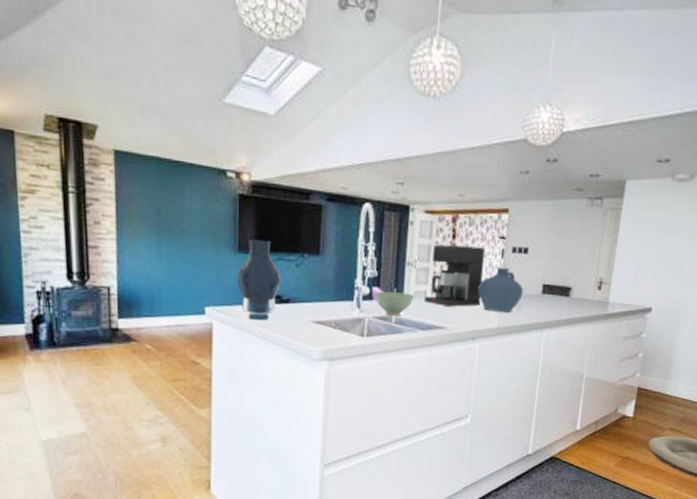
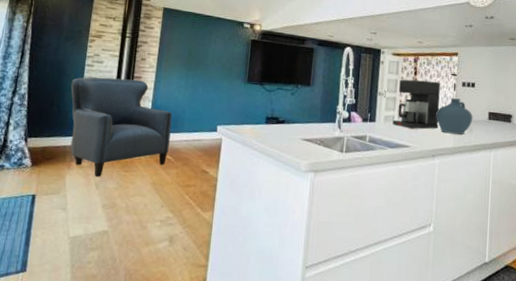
armchair: none [6,247,147,373] -> present [70,77,173,177]
vase: present [237,239,282,320] -> none [244,73,280,137]
bowl: present [375,291,415,316] -> none [353,115,385,136]

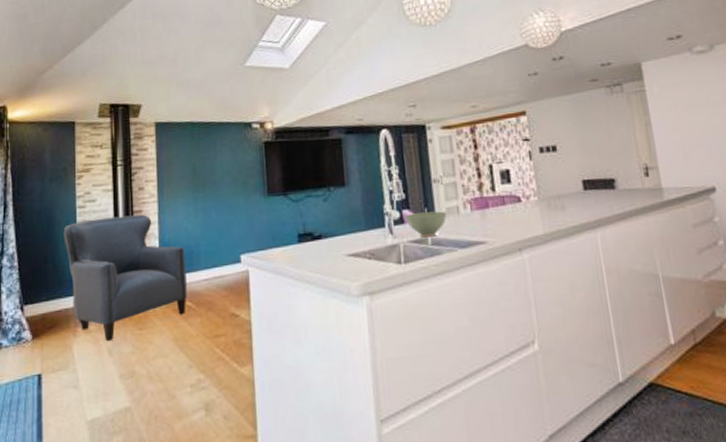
bowl: none [353,115,385,136] -> present [406,211,448,238]
coffee maker: present [392,79,440,130] -> none [457,152,519,220]
ceramic jug: present [436,97,473,135] -> none [512,169,563,218]

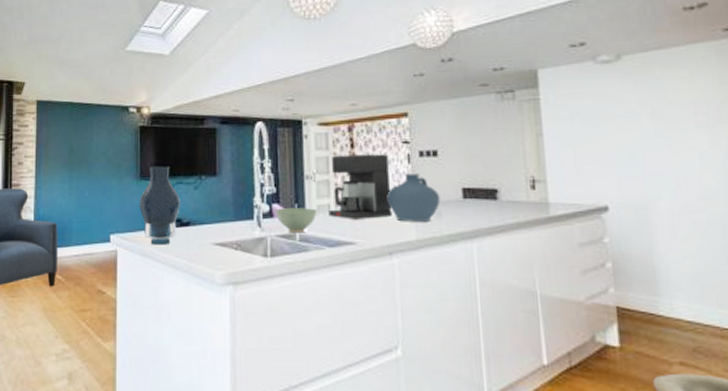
vase: none [268,180,312,262] -> present [139,166,181,245]
coffee maker: none [457,152,519,220] -> present [328,154,393,219]
ceramic jug: none [512,169,563,218] -> present [387,173,441,222]

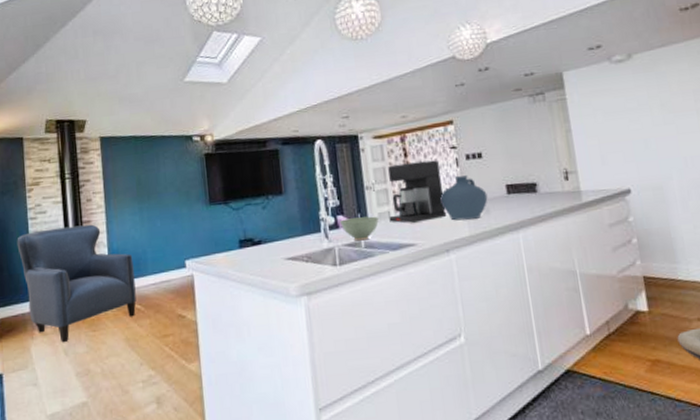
vase: present [139,166,181,245] -> none [210,189,252,266]

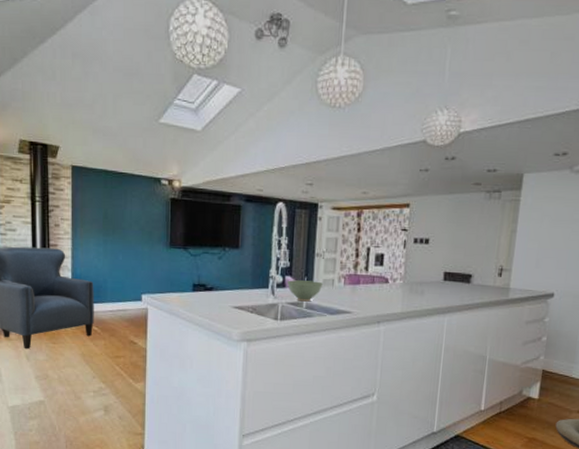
coffee maker: present [388,160,447,224] -> none [332,237,388,294]
ceramic jug: present [440,175,488,221] -> none [382,256,426,298]

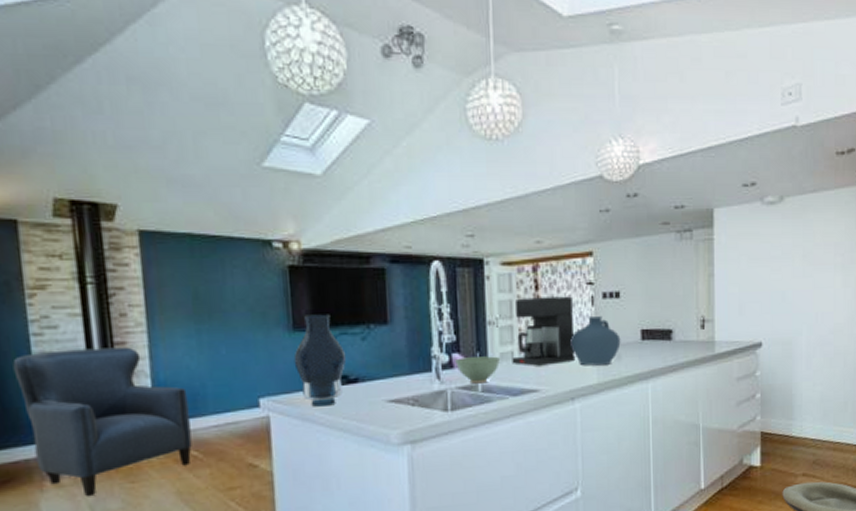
vase: none [168,236,206,306] -> present [293,314,347,407]
coffee maker: none [332,237,388,294] -> present [512,296,576,366]
ceramic jug: none [382,256,426,298] -> present [570,315,621,366]

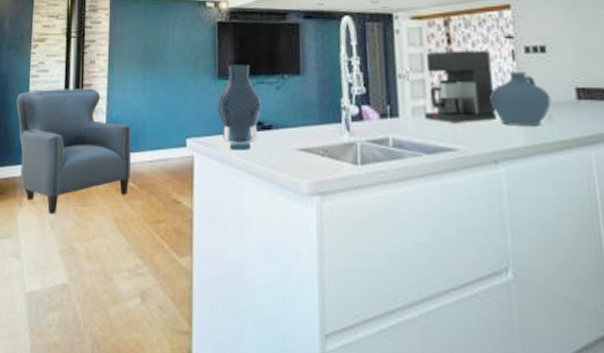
bowl: present [455,356,501,384] -> none [365,110,413,138]

